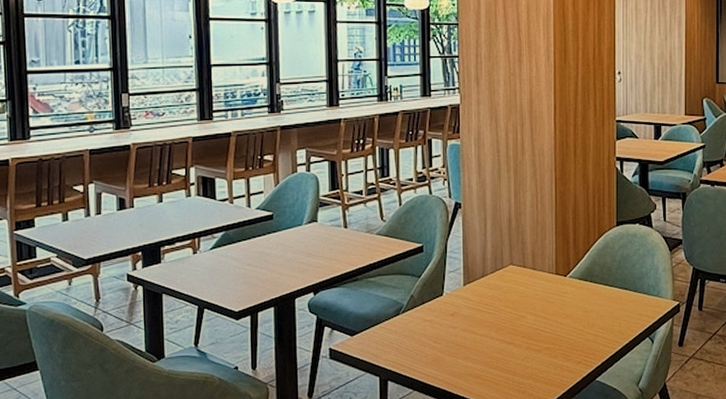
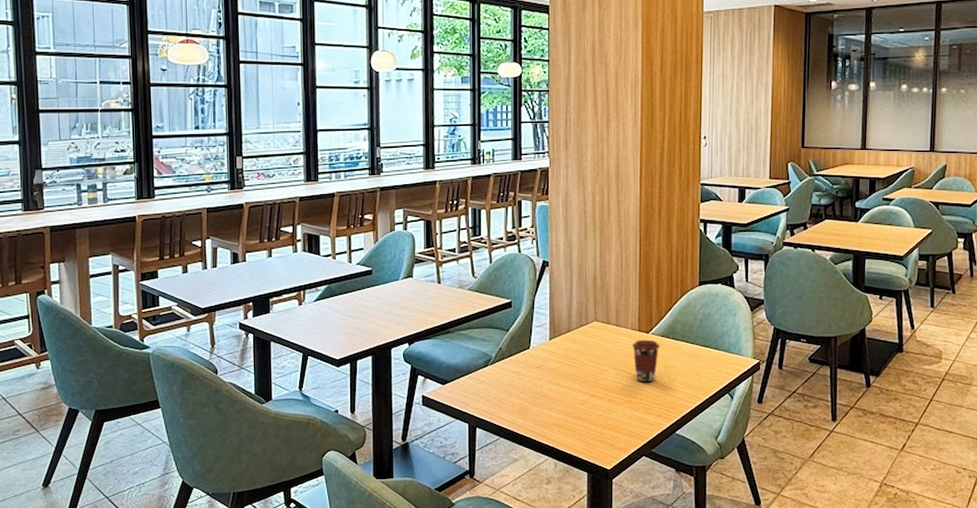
coffee cup: none [550,283,579,327] -> present [632,339,660,382]

